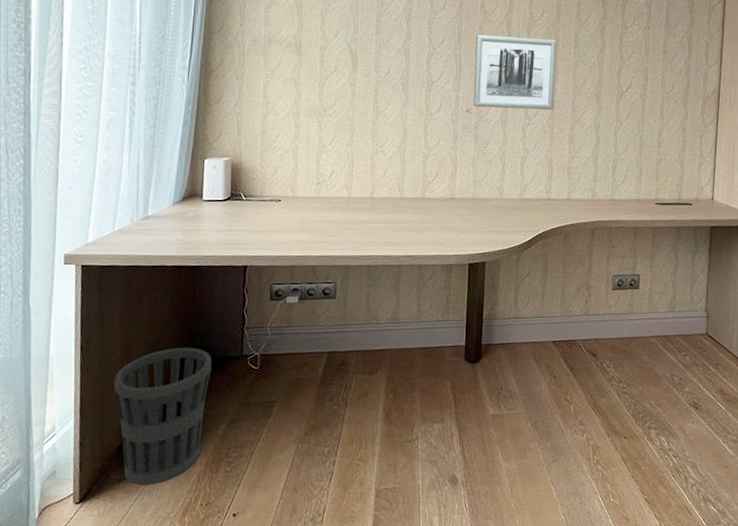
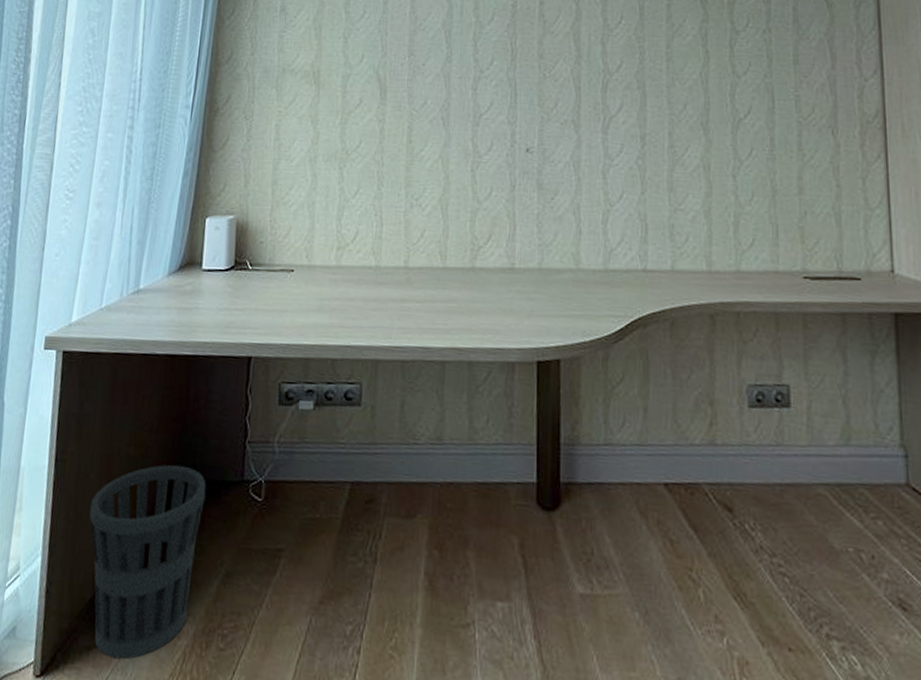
wall art: present [473,34,558,110] -> none [534,50,644,147]

